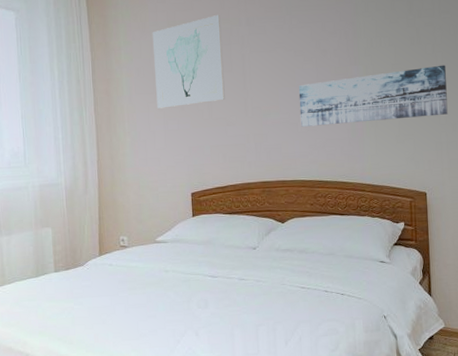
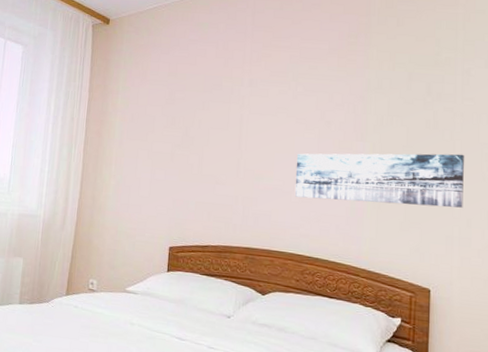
wall art: present [152,14,225,109] -> none [146,72,223,158]

